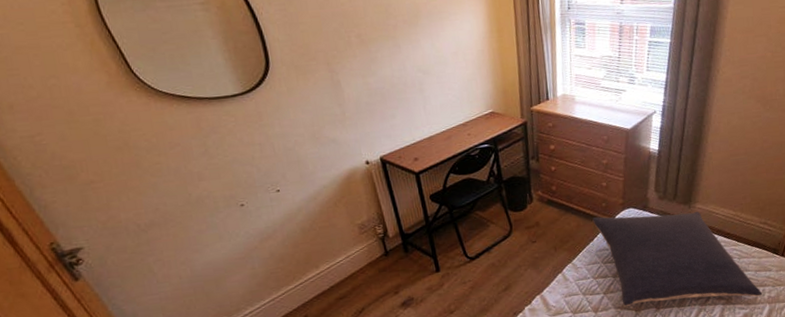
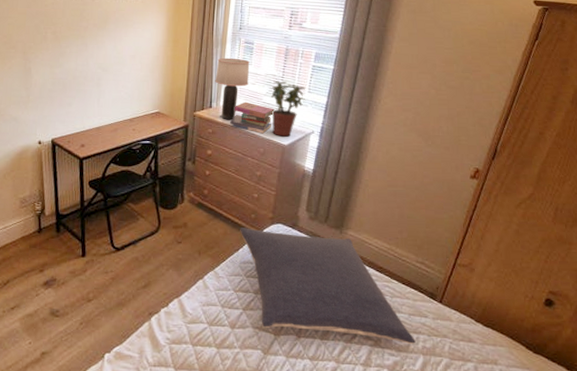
table lamp: none [548,42,585,111] -> present [215,57,250,120]
books: none [570,88,614,121] -> present [230,101,275,134]
potted plant: none [609,62,645,121] -> present [271,81,306,137]

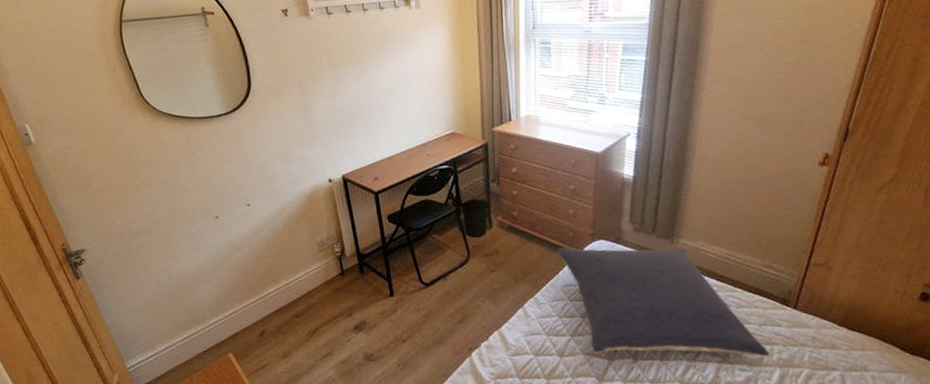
table lamp: present [215,57,250,120] -> none [511,62,550,132]
books: present [230,101,275,134] -> none [534,109,583,143]
potted plant: present [271,81,306,137] -> none [577,81,618,144]

